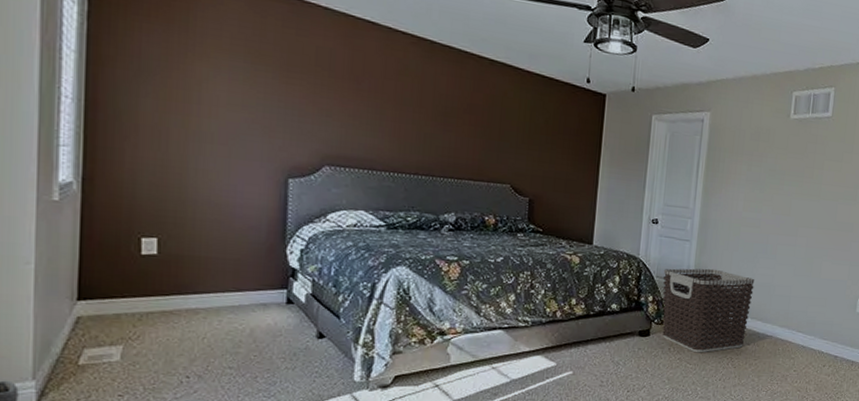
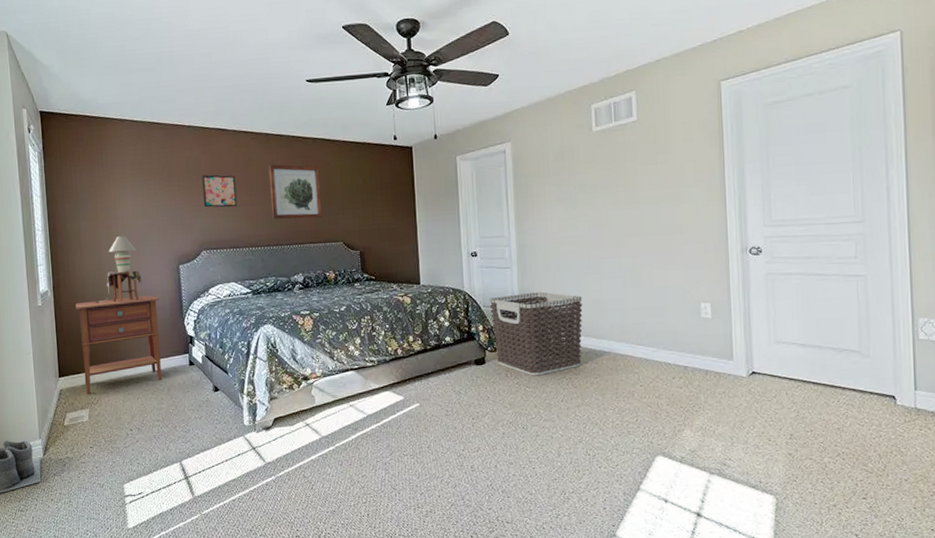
nightstand: none [118,204,254,326] -> present [76,295,162,394]
table lamp: none [151,127,230,214] -> present [95,236,142,303]
wall art: none [334,73,383,121] -> present [202,175,237,208]
wall art: none [425,79,494,154] -> present [268,164,322,220]

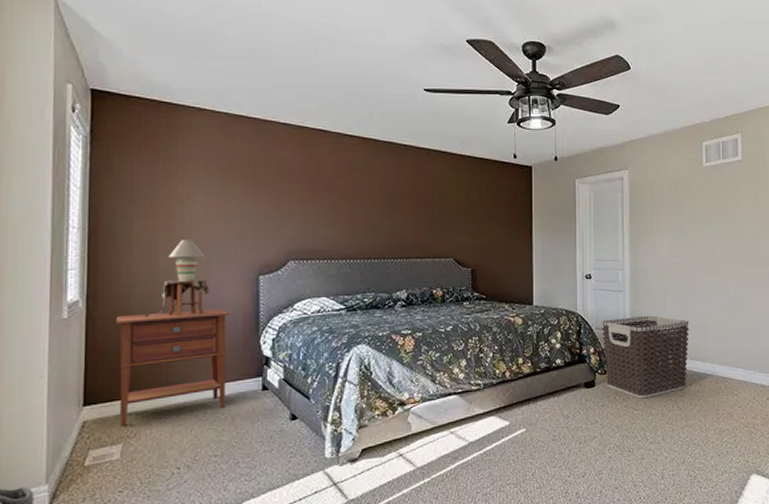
wall art: present [202,175,237,208] -> none [296,178,336,215]
wall art: present [268,164,322,220] -> none [375,172,432,233]

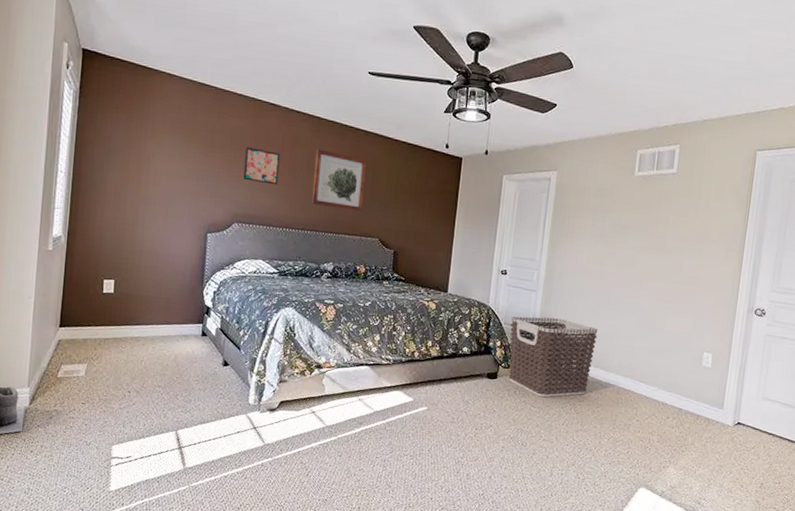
nightstand: present [116,309,231,426] -> none [87,253,181,349]
table lamp: present [144,240,210,317] -> none [111,193,166,261]
wall art: none [296,178,336,215] -> present [243,147,281,185]
wall art: none [375,172,432,233] -> present [311,149,367,212]

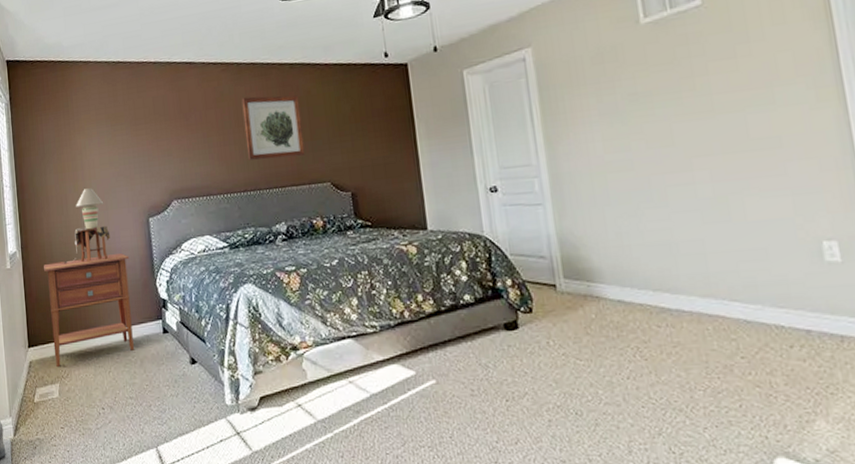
nightstand: none [87,253,181,349] -> present [44,253,134,367]
table lamp: none [111,193,166,261] -> present [63,188,111,264]
wall art: present [243,147,281,185] -> none [170,113,209,152]
clothes hamper: present [509,316,598,398] -> none [518,233,652,345]

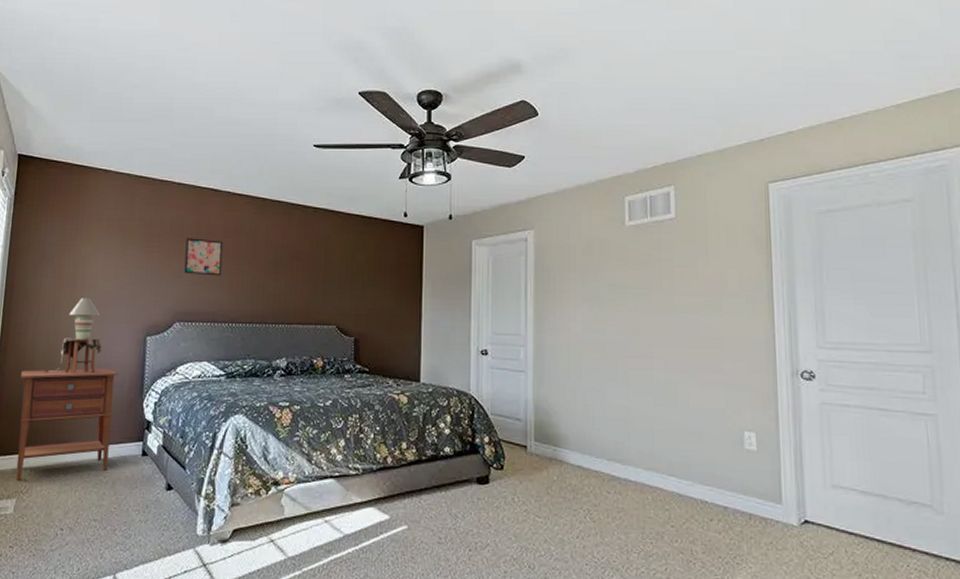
wall art: none [170,113,209,152] -> present [184,238,223,276]
wall art: present [241,95,305,160] -> none [258,232,318,297]

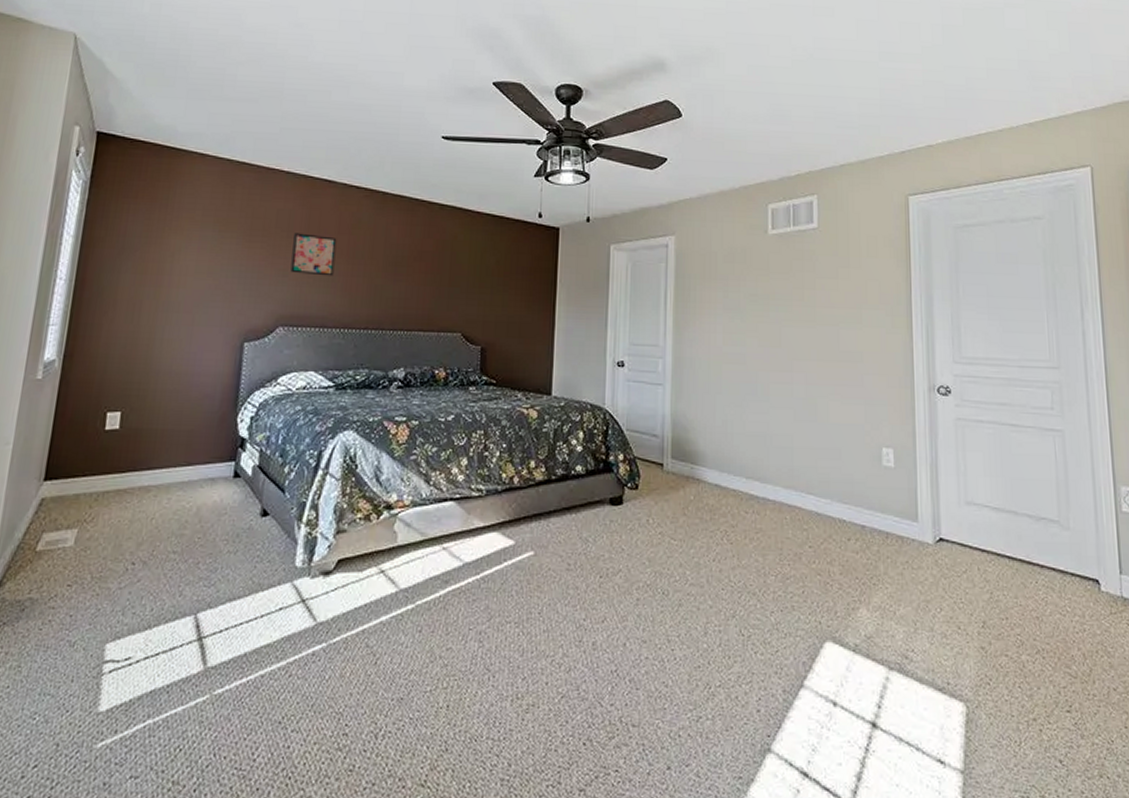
nightstand: present [16,369,119,480] -> none [79,378,209,507]
table lamp: present [44,298,102,374] -> none [118,297,190,384]

